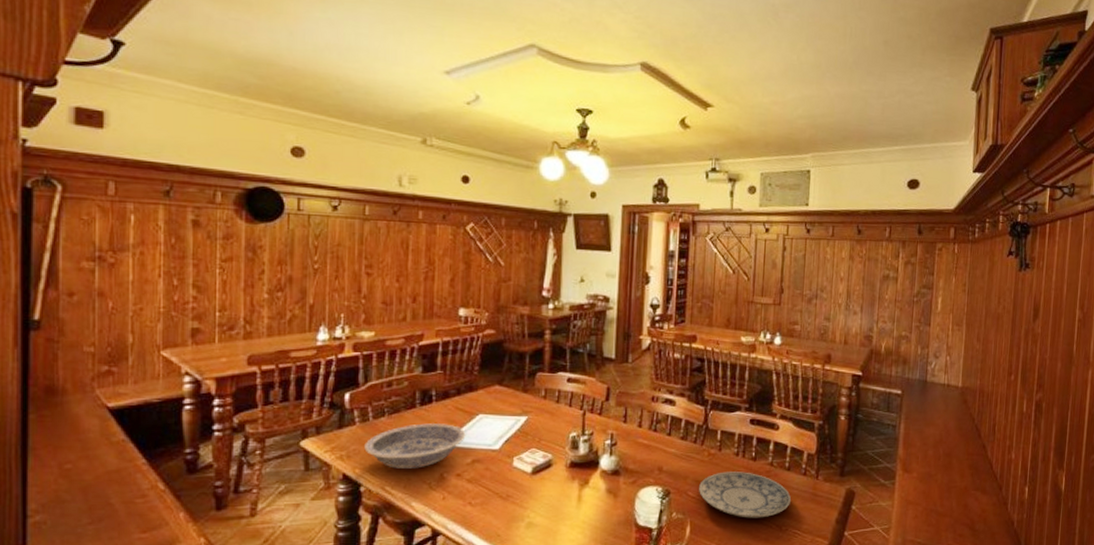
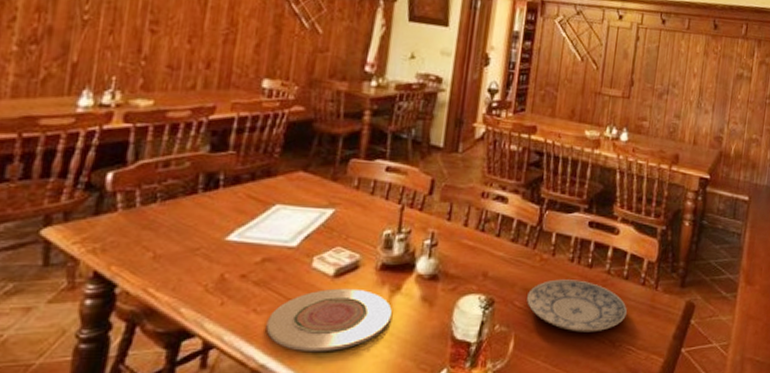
bowl: present [364,423,466,469] -> none [125,213,258,267]
plate: none [480,483,583,538] -> present [266,288,393,353]

